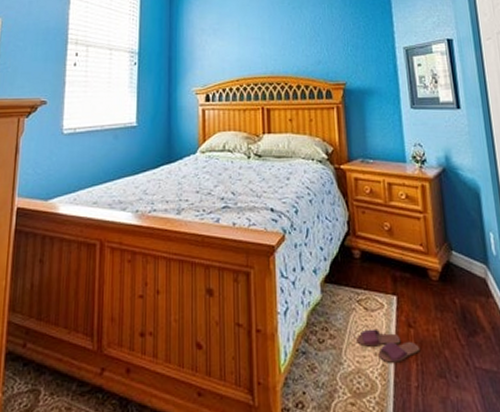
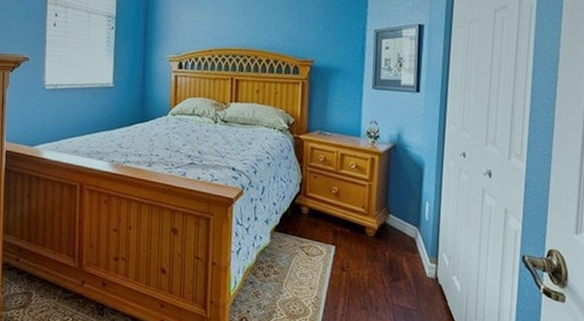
slippers: present [357,329,421,363] -> none [296,269,350,296]

